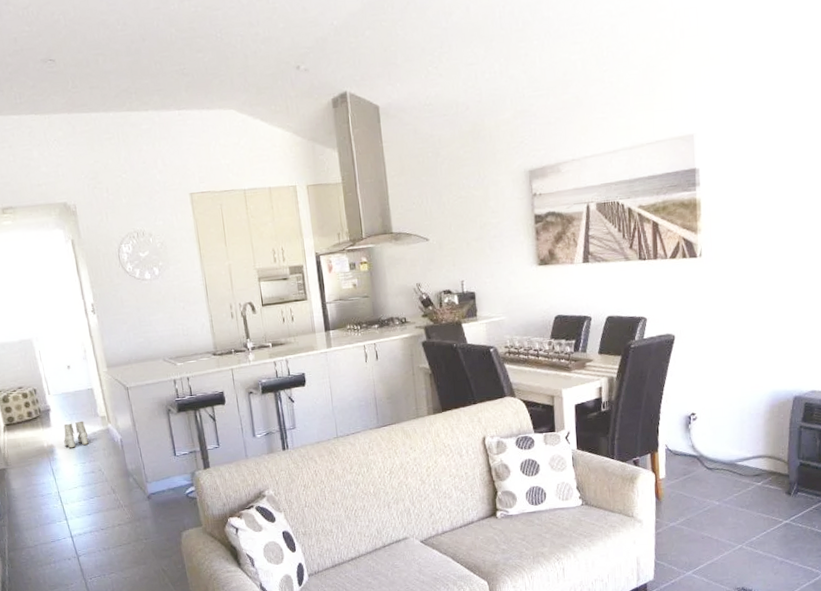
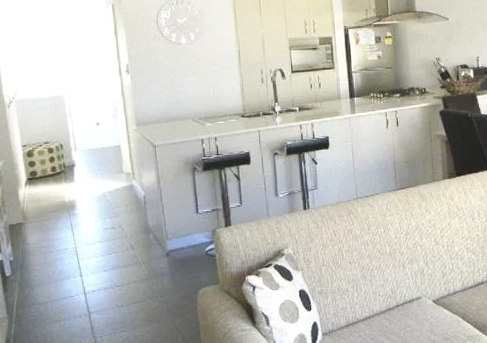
boots: present [63,421,89,448] -> none [86,177,111,204]

